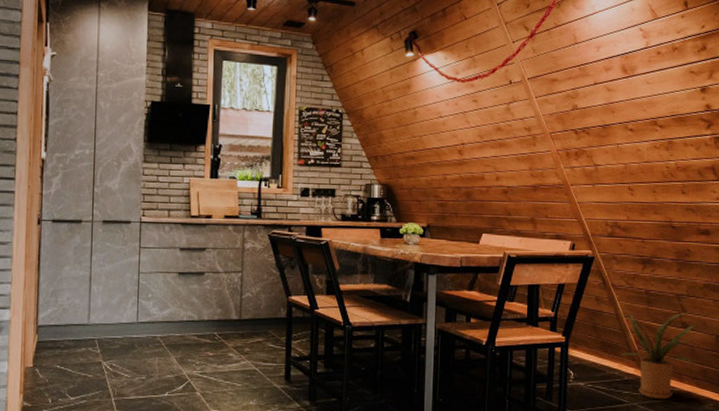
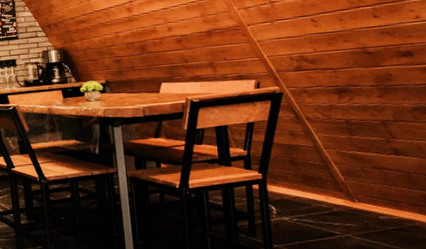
house plant: present [621,311,696,400] -> none [321,138,413,229]

